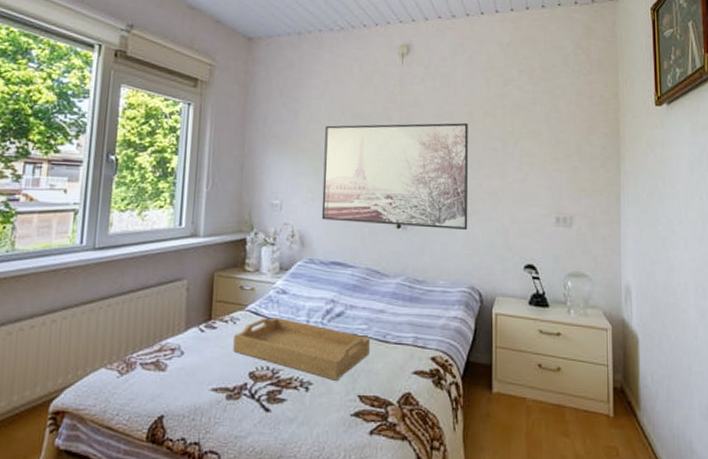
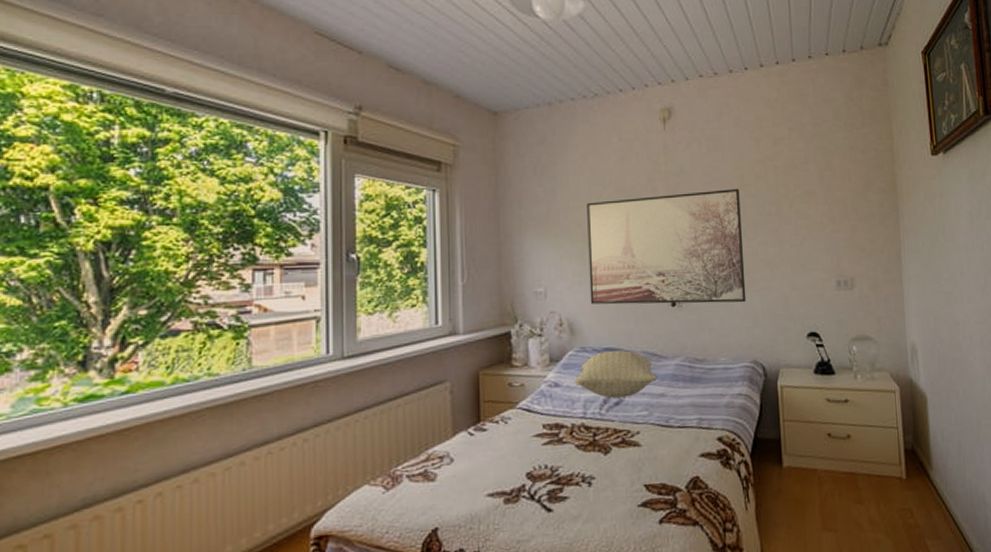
serving tray: present [233,316,371,381] -> none [506,411,654,472]
pillow: none [300,264,378,310] -> present [574,349,657,398]

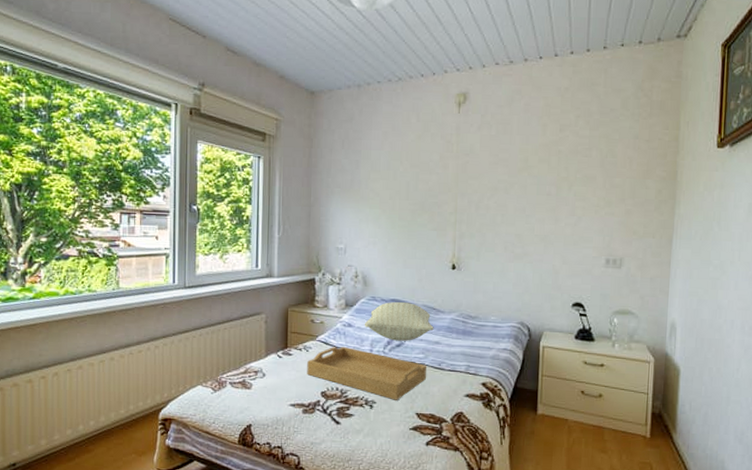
serving tray: none [506,411,654,472] -> present [307,346,427,400]
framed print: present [587,188,746,305] -> none [382,169,523,272]

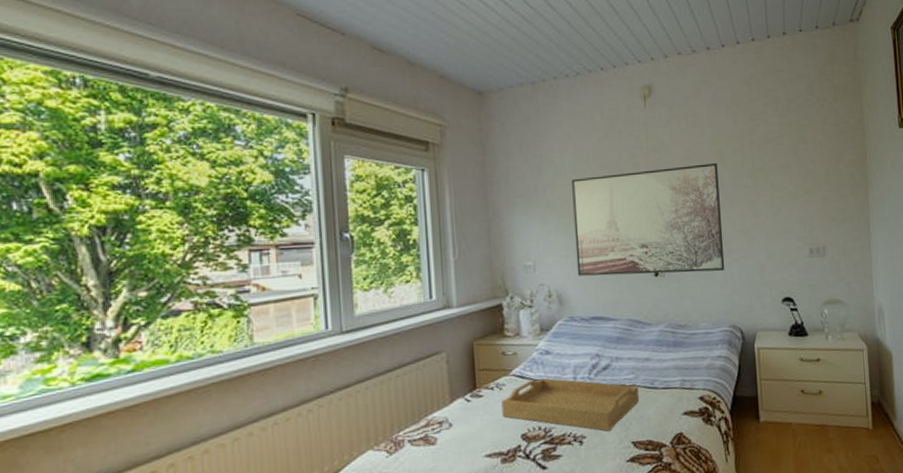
pillow: present [364,301,434,341] -> none [564,318,642,364]
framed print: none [382,169,523,272] -> present [572,162,725,276]

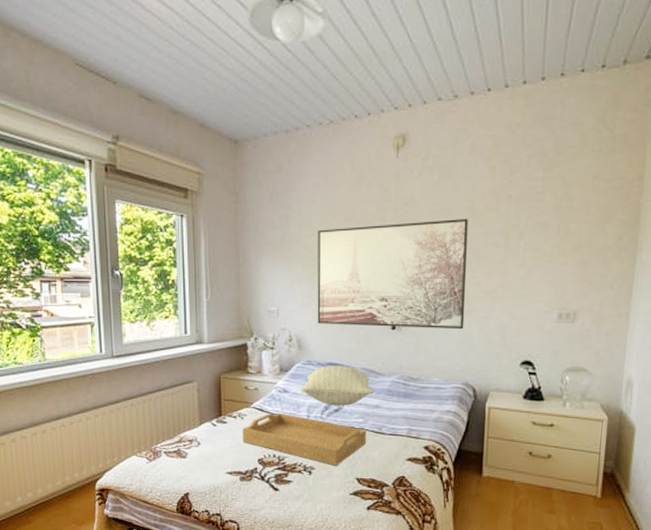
pillow: none [564,318,642,364] -> present [300,365,373,406]

